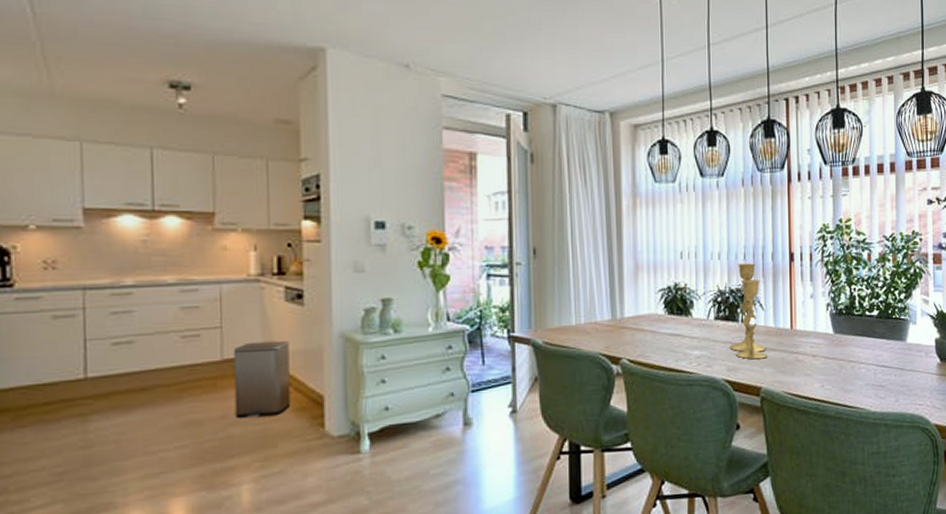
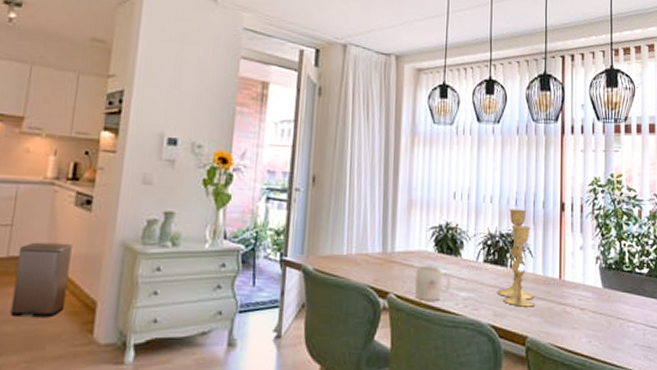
mug: none [646,328,683,363] -> present [414,265,451,301]

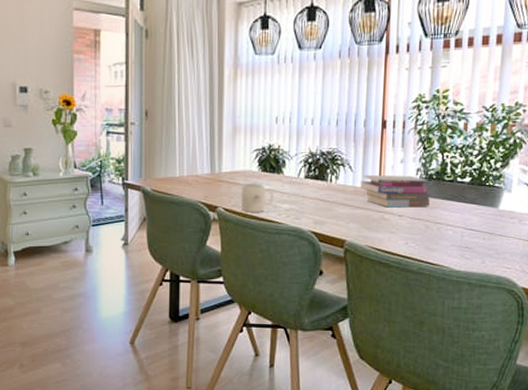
candlestick: present [497,209,536,307] -> none [317,129,354,215]
books: none [540,261,610,300] -> present [359,174,430,208]

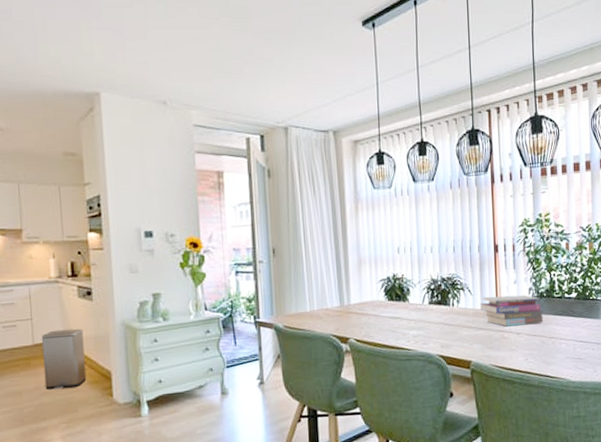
mug: present [240,182,274,212] -> none [370,312,402,341]

